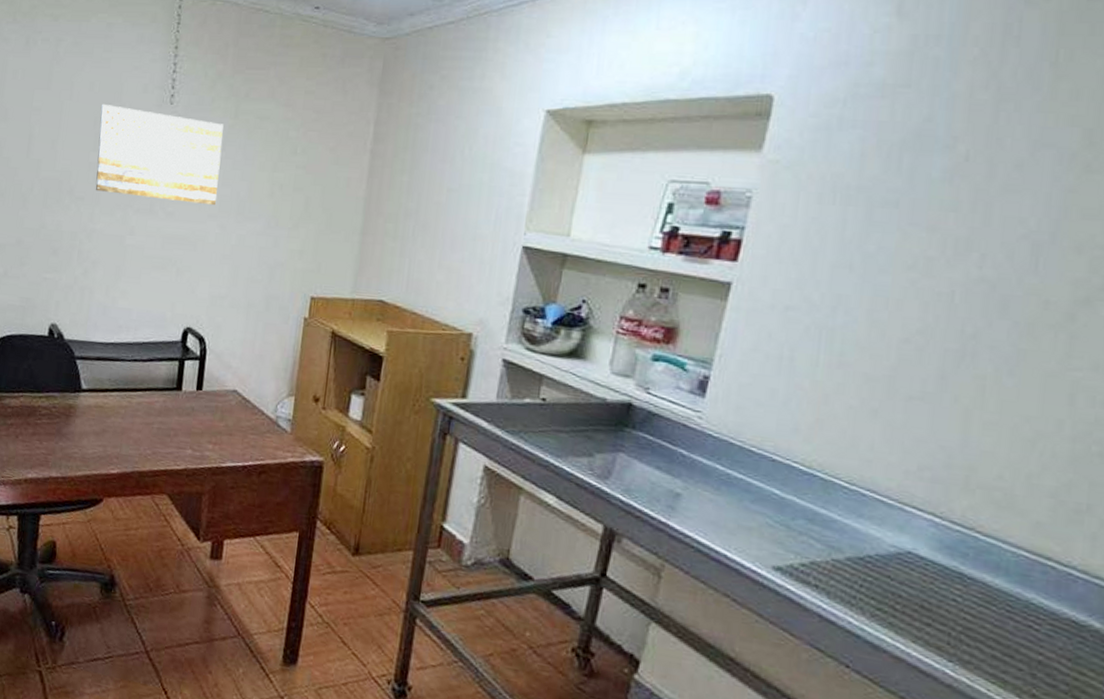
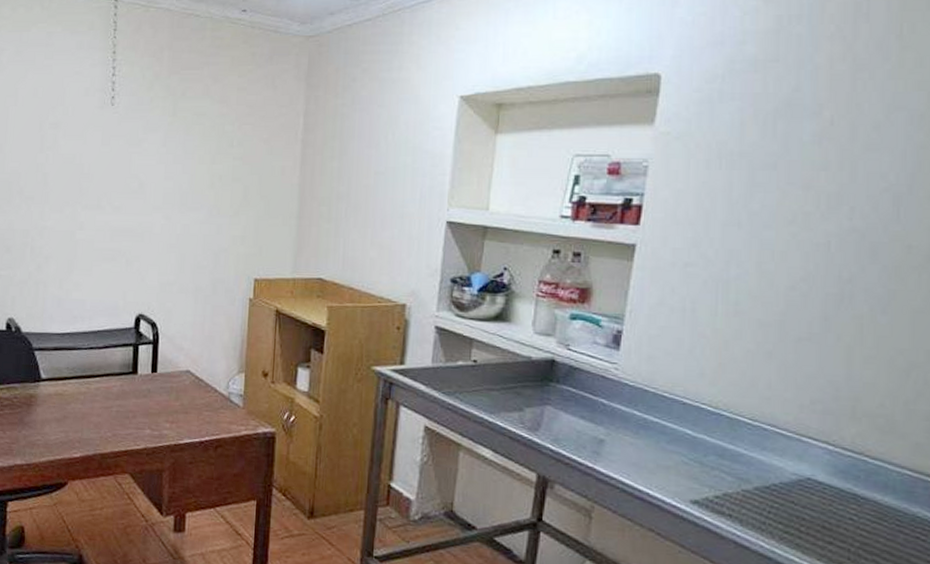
wall art: present [95,103,224,206] -> none [44,107,163,198]

